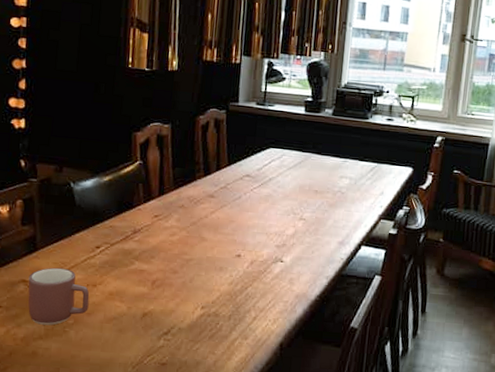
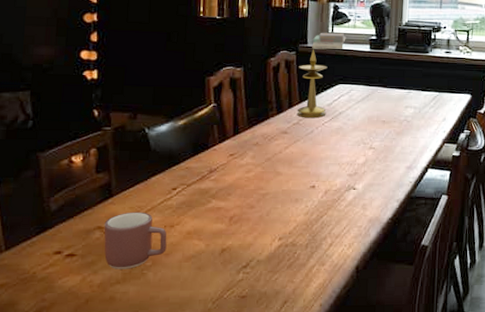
candlestick: none [224,108,259,183] -> present [297,49,328,118]
books: none [243,90,280,110] -> present [312,32,346,50]

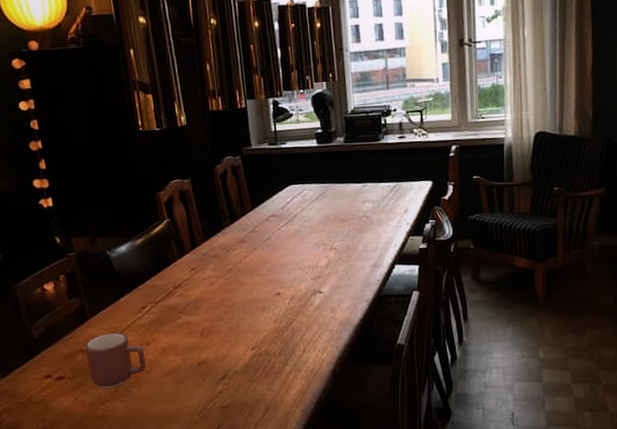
candlestick: present [297,49,328,118] -> none [245,151,281,224]
books: present [312,32,346,50] -> none [256,130,291,151]

